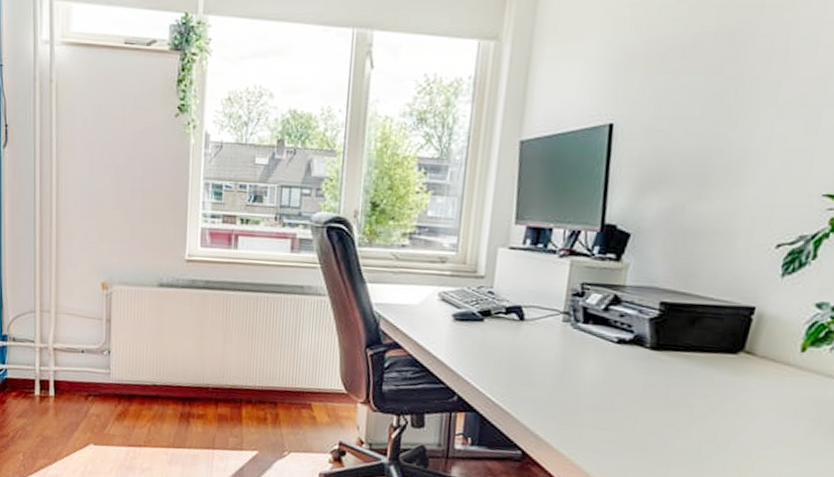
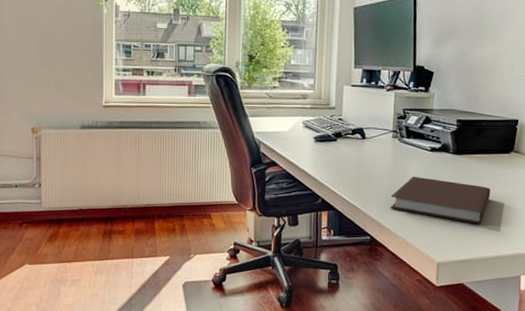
notebook: none [552,375,704,449] -> present [390,176,491,224]

